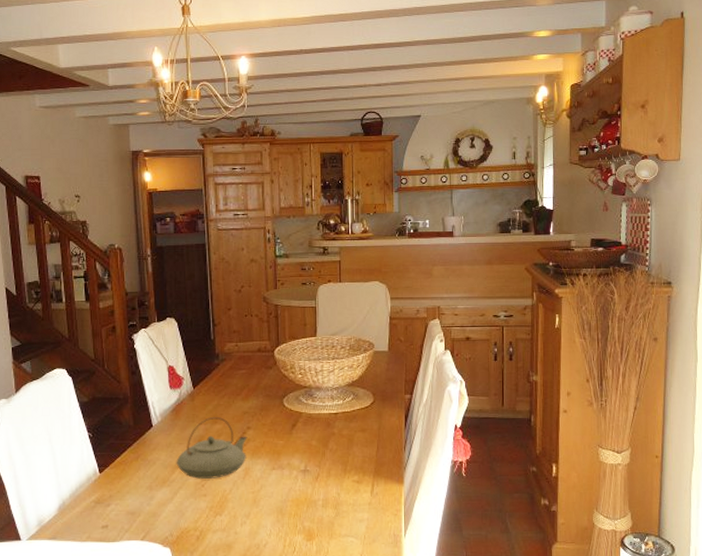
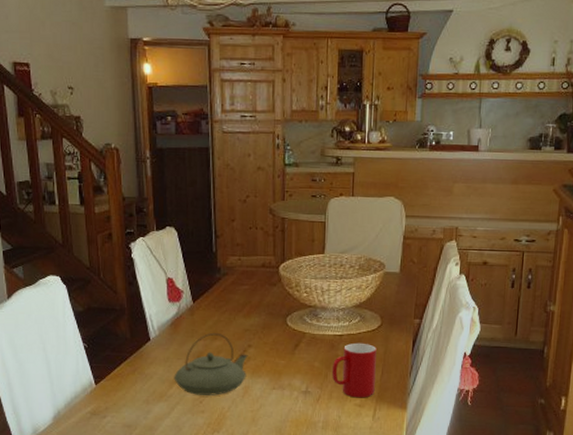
cup: none [329,420,371,474] -> present [331,342,377,398]

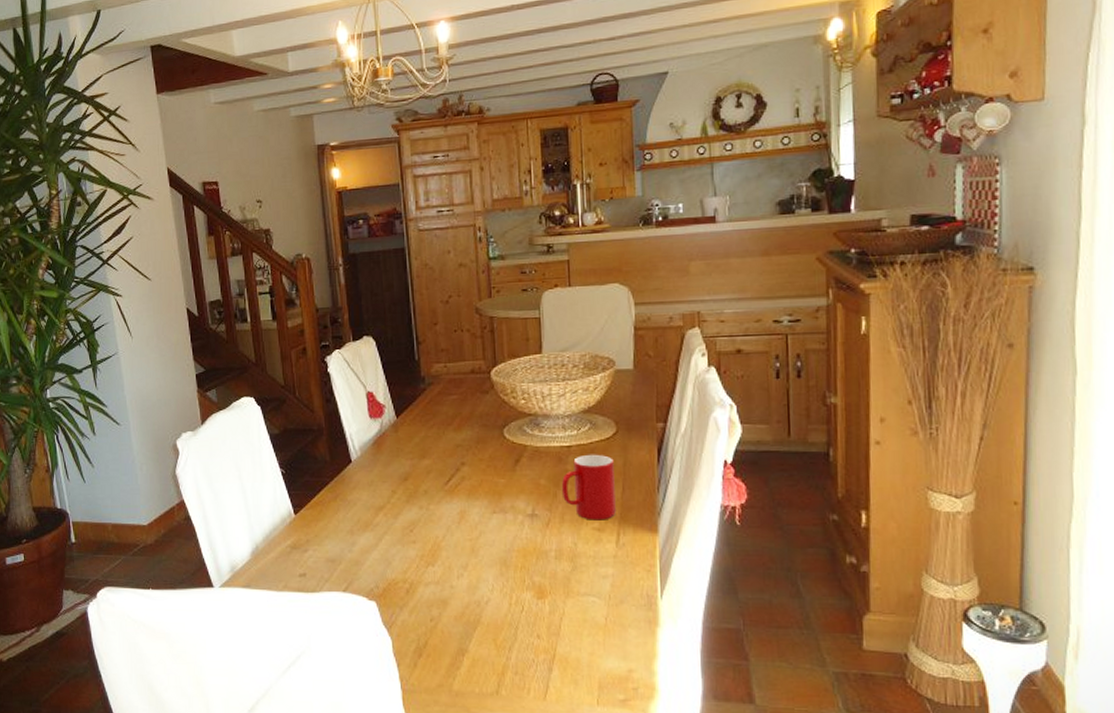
teapot: present [174,332,248,395] -> none [379,450,462,523]

